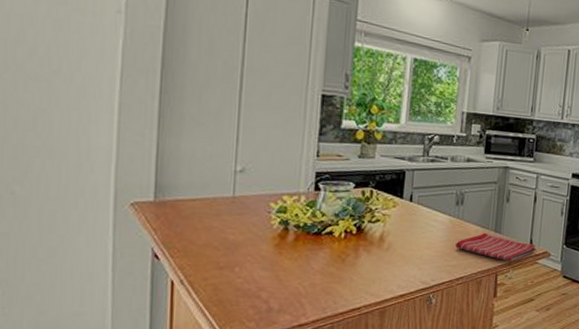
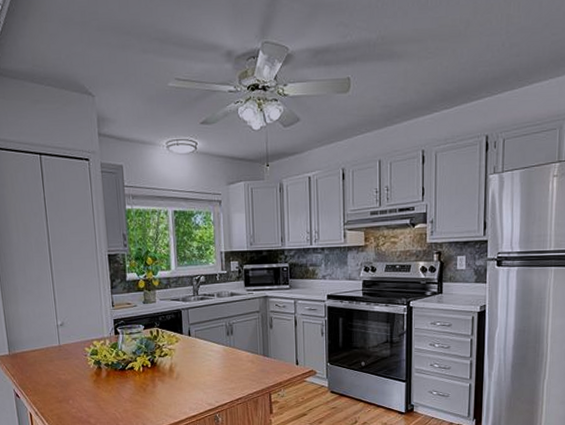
dish towel: present [455,232,537,262] -> none [231,357,303,382]

